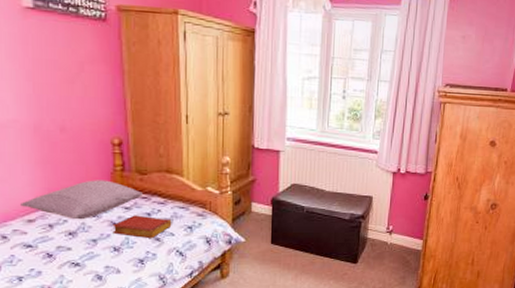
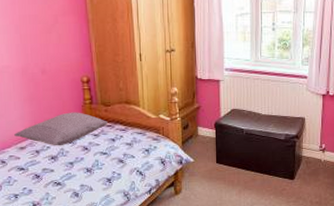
book: present [112,215,172,239] -> none [85,141,132,161]

